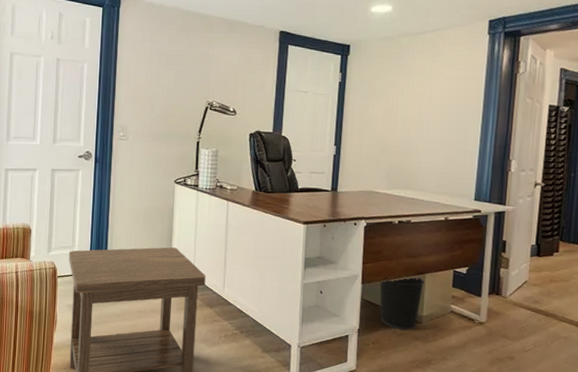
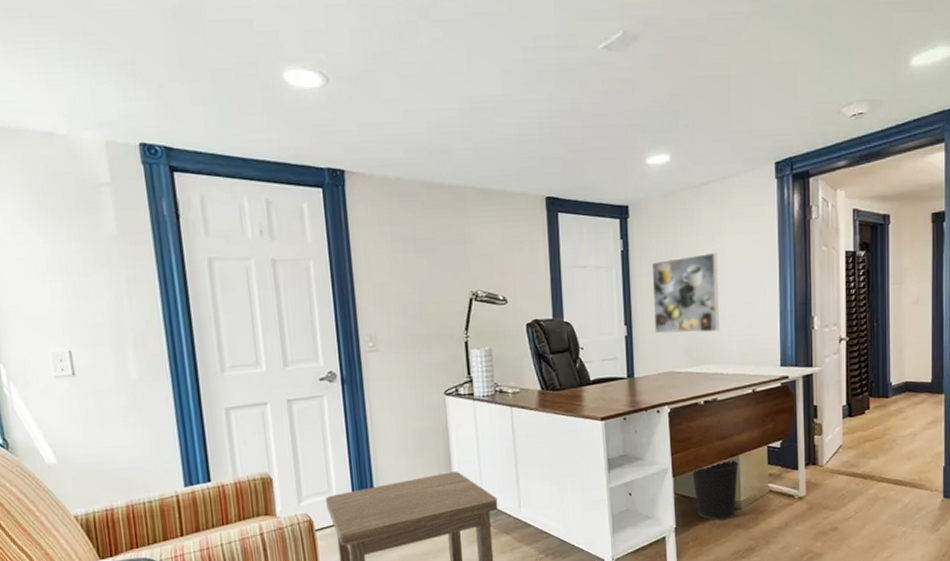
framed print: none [360,92,426,162] -> present [651,252,720,334]

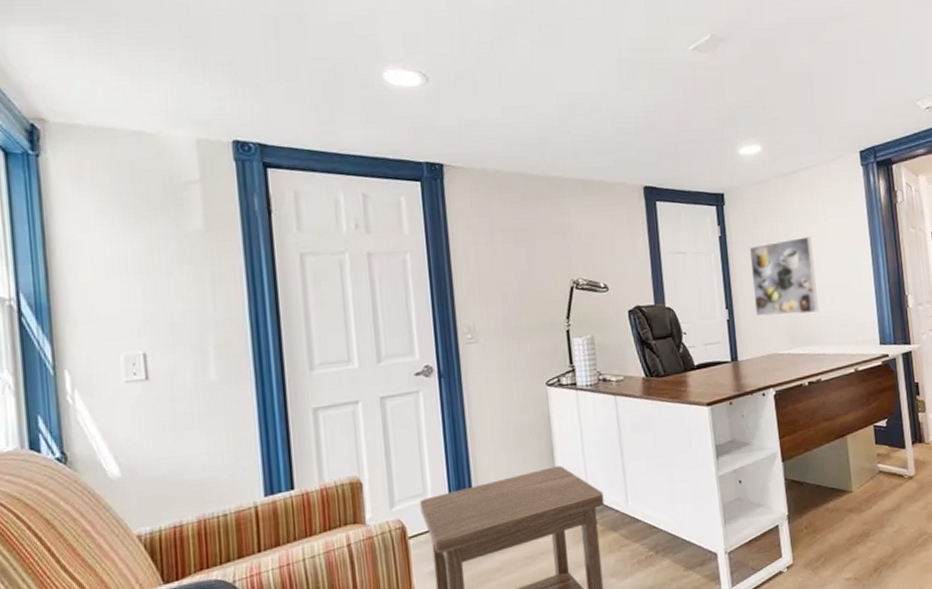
wastebasket: present [692,458,739,521] -> none [801,439,847,506]

